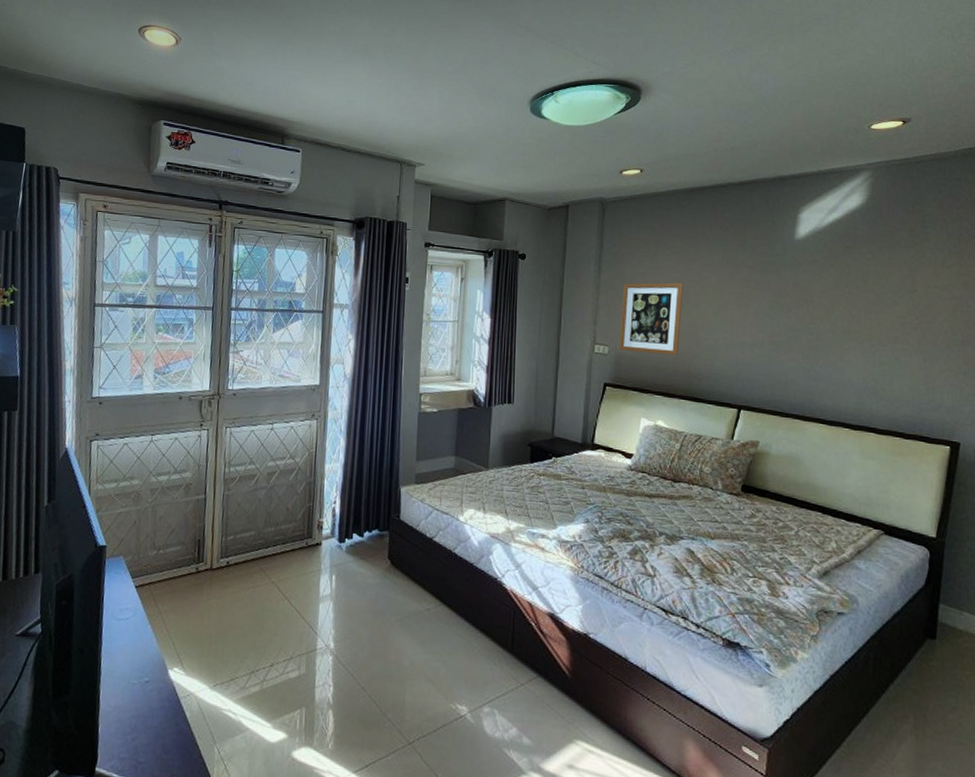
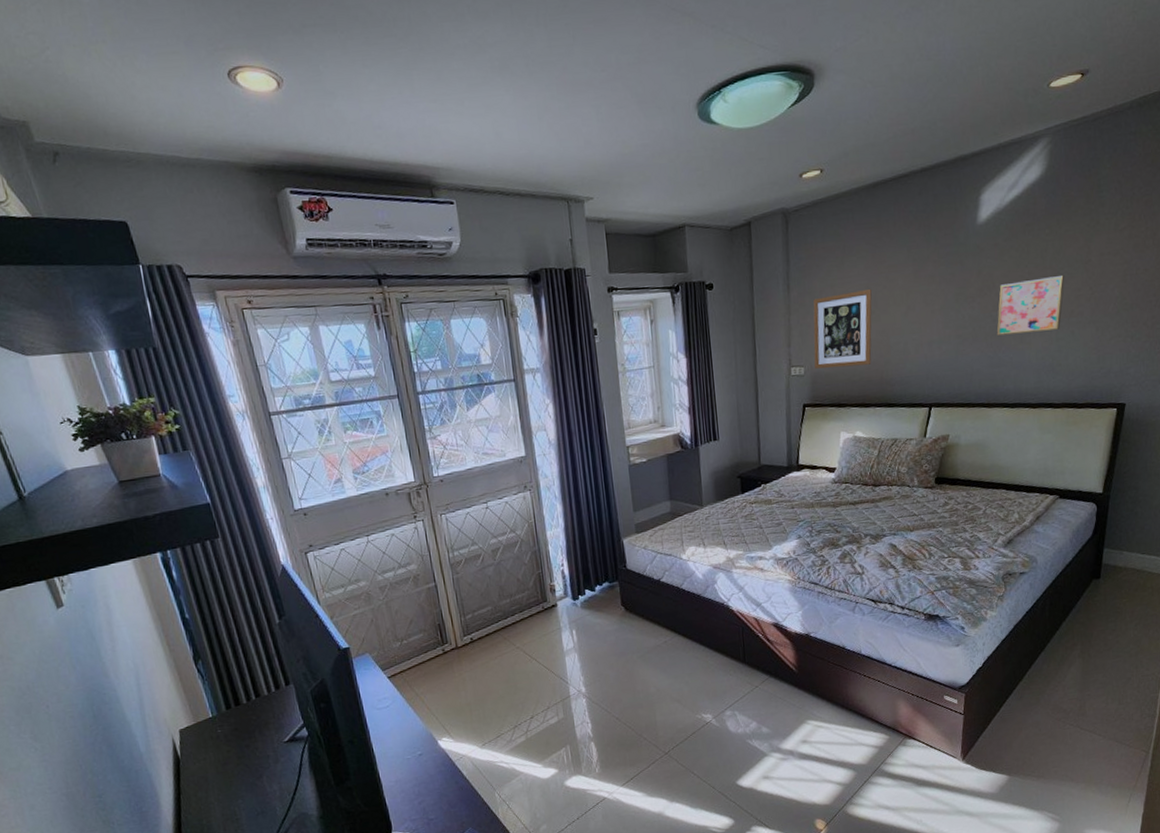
wall art: none [814,299,889,353] -> present [996,275,1065,336]

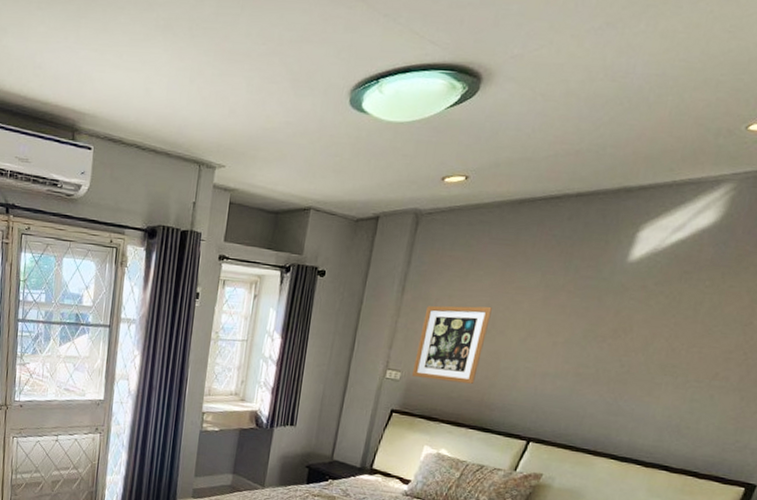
wall art: present [996,275,1065,336] -> none [621,330,717,390]

